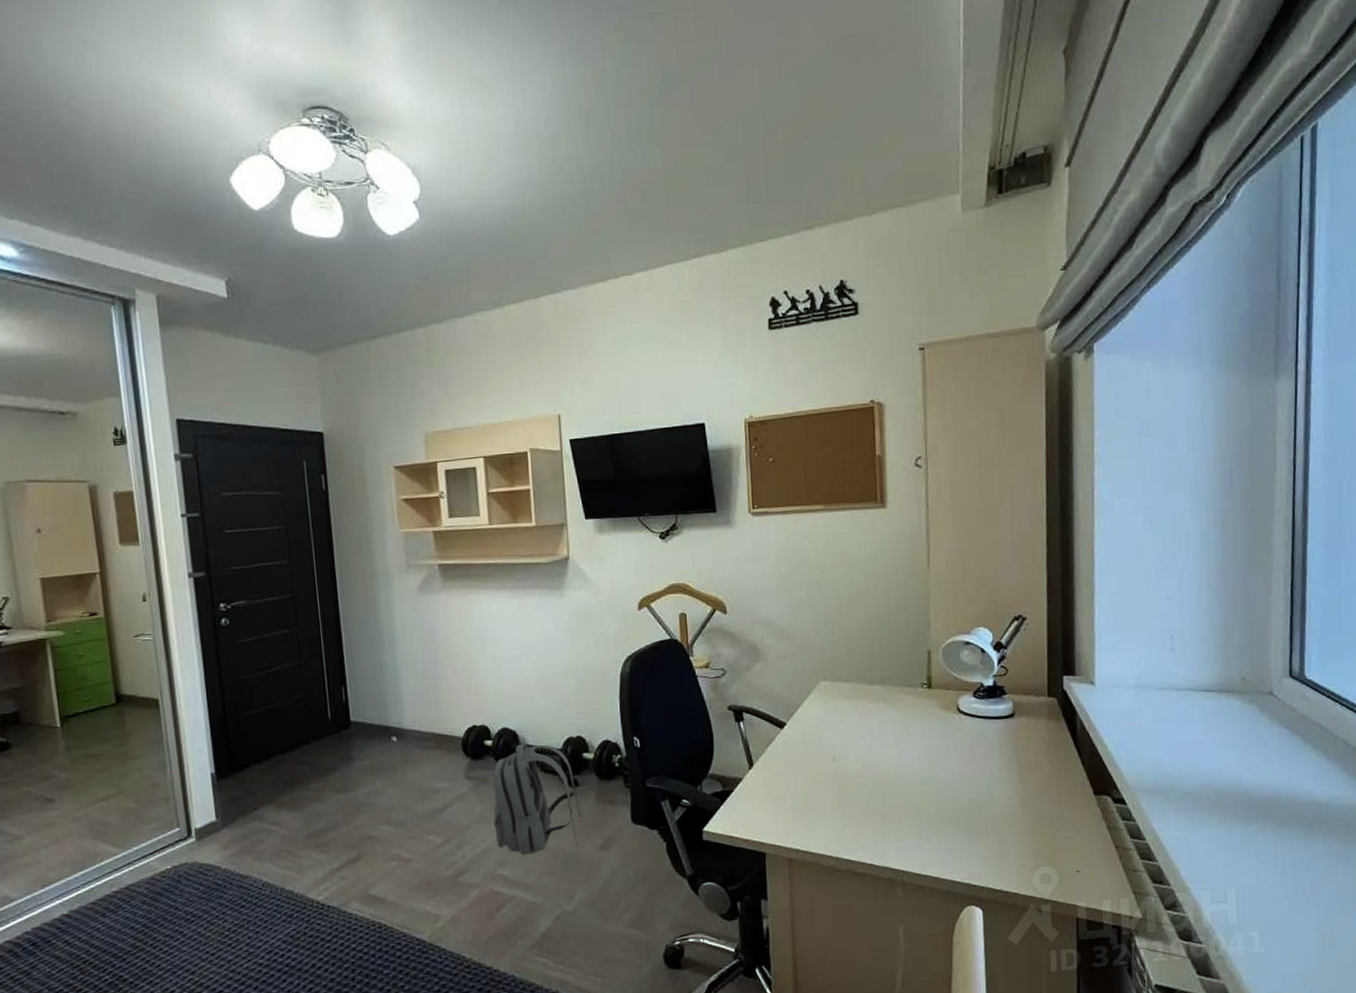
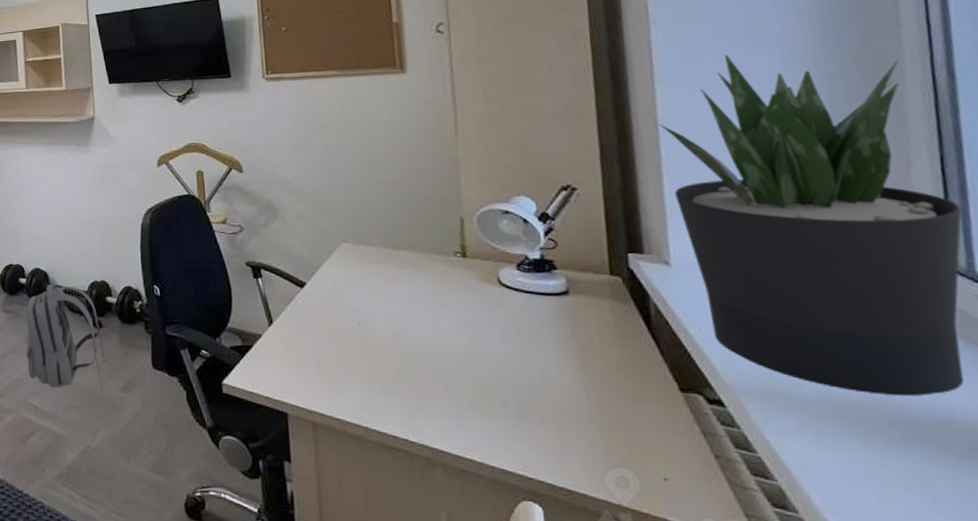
planter: none [1095,491,1300,782] -> present [659,54,964,396]

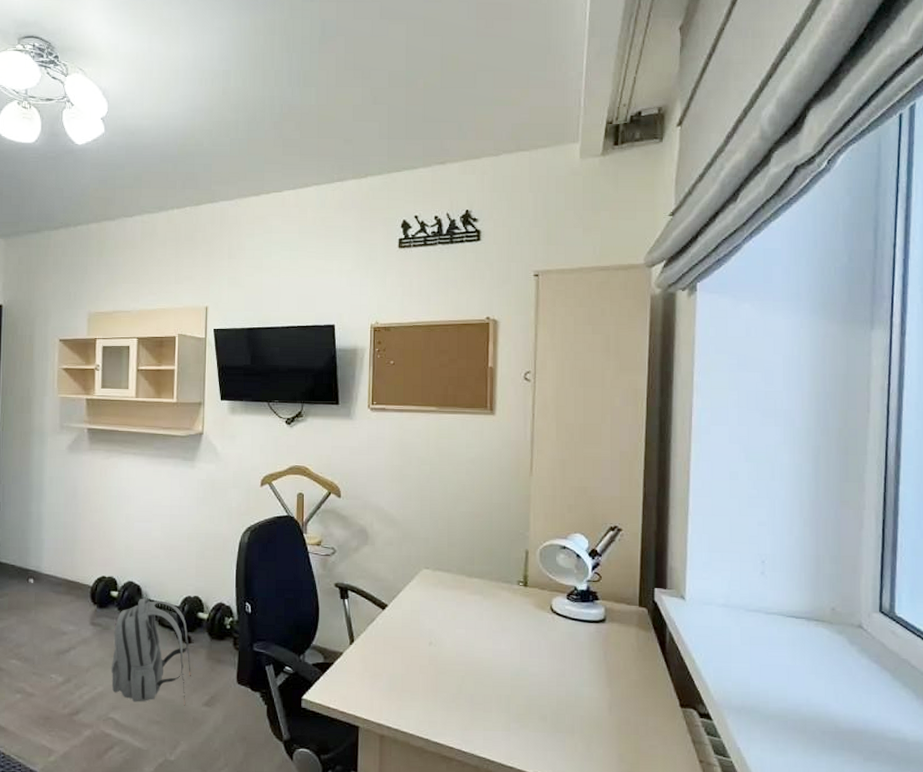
planter: present [659,54,964,396] -> none [690,422,891,711]

